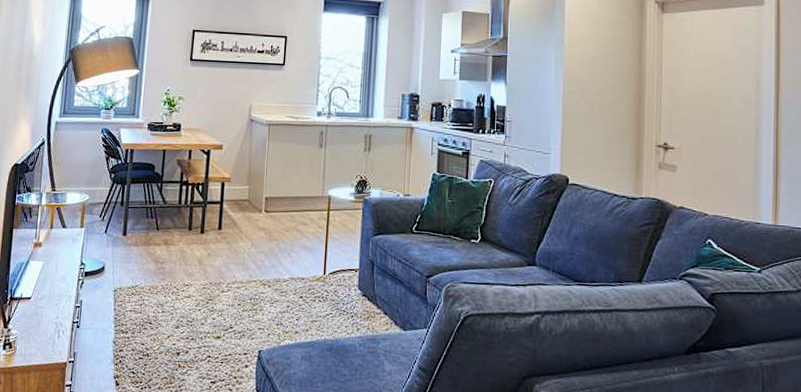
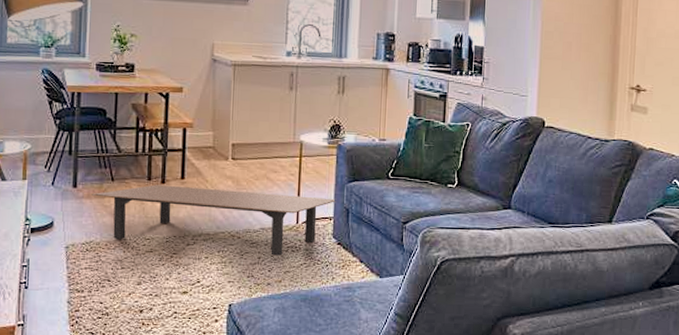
coffee table: none [139,234,363,305] -> present [91,184,337,256]

